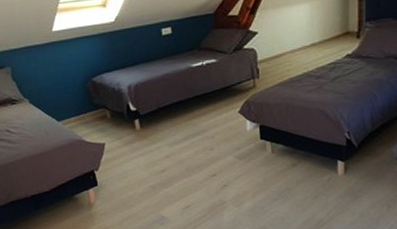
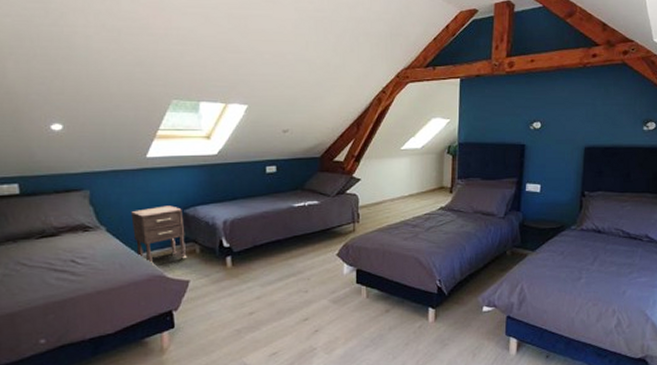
nightstand: none [47,75,100,131] -> present [131,205,187,265]

